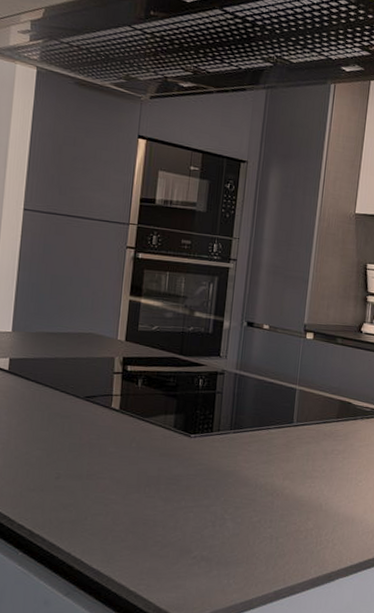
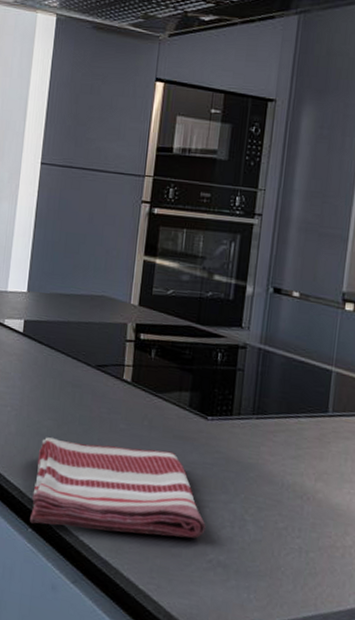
dish towel: none [20,466,191,547] -> present [30,437,206,538]

